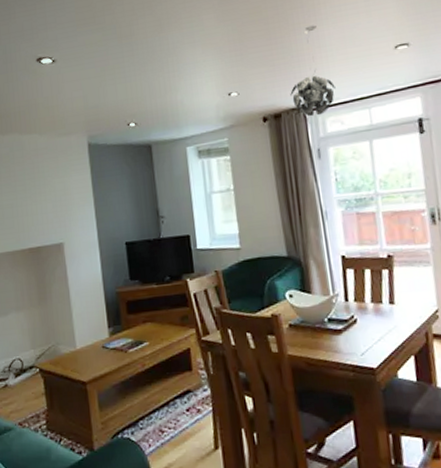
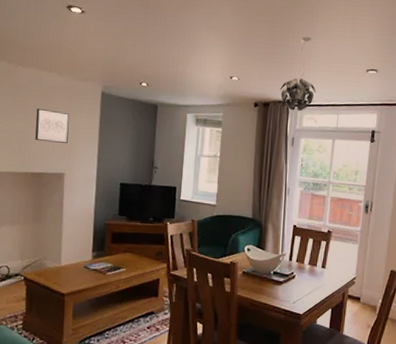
wall art: none [23,174,61,212] -> present [35,108,70,143]

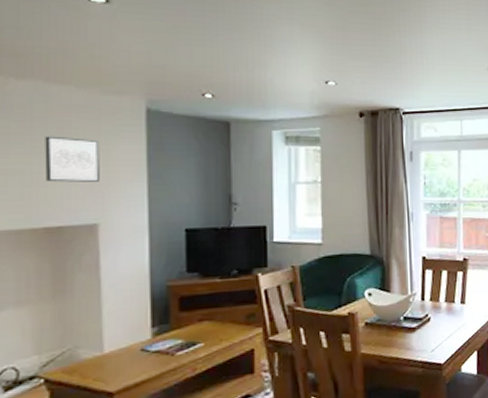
pendant light: present [280,36,316,111] -> none [389,30,433,119]

